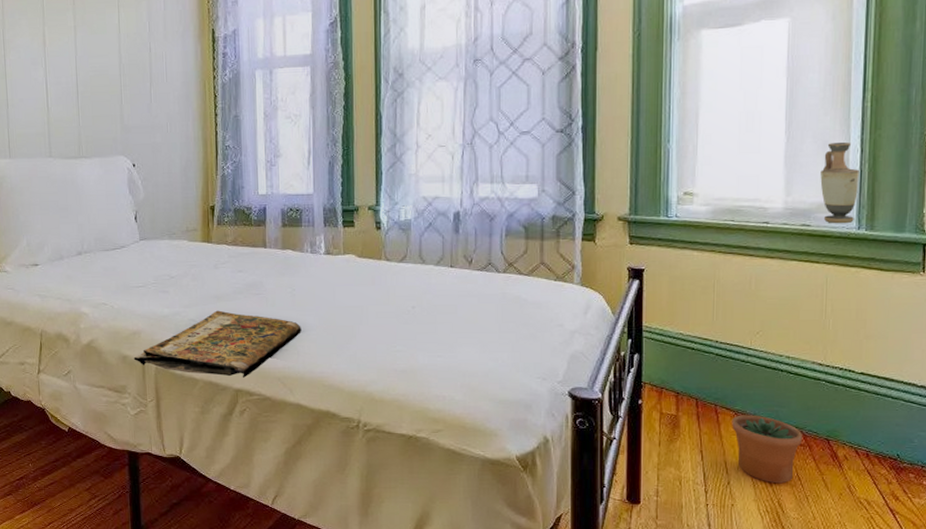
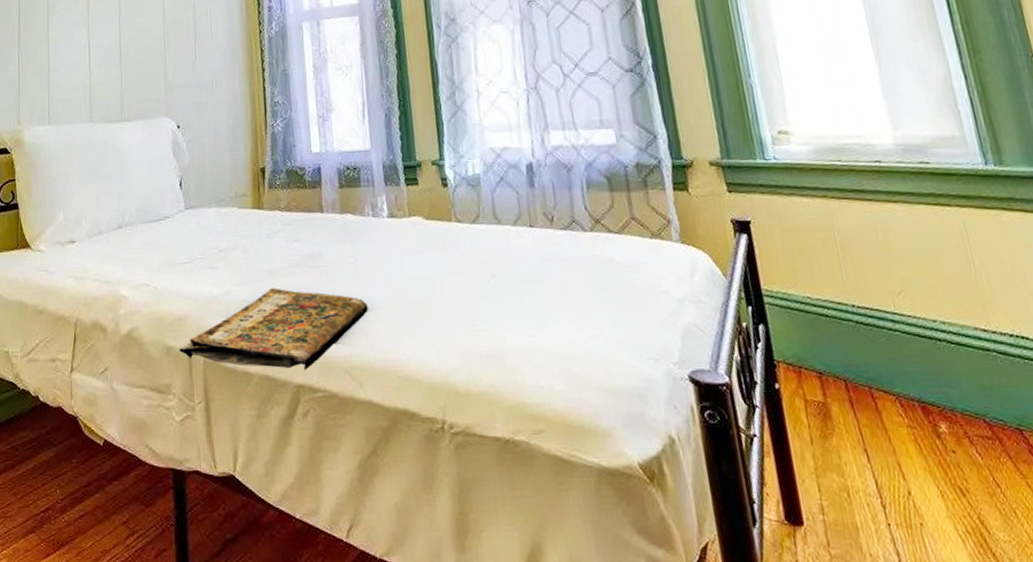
planter: present [732,415,802,484] -> none [893,399,990,493]
vase: present [820,142,859,224] -> none [924,68,978,160]

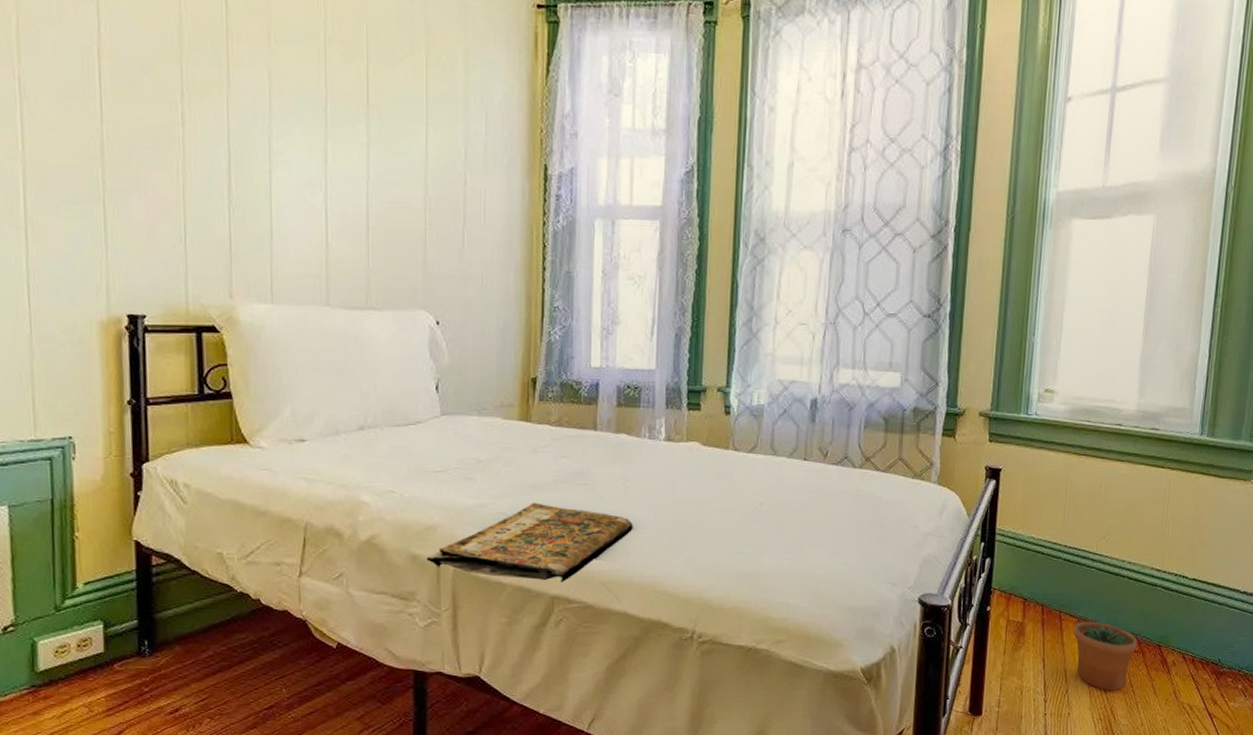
planter: none [893,399,990,493] -> present [1073,621,1137,691]

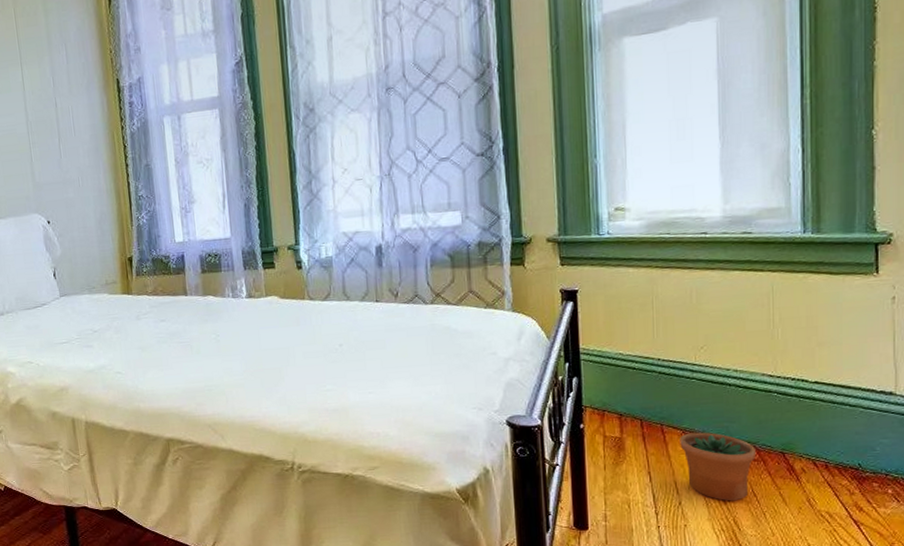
book: present [426,502,633,582] -> none [63,361,229,427]

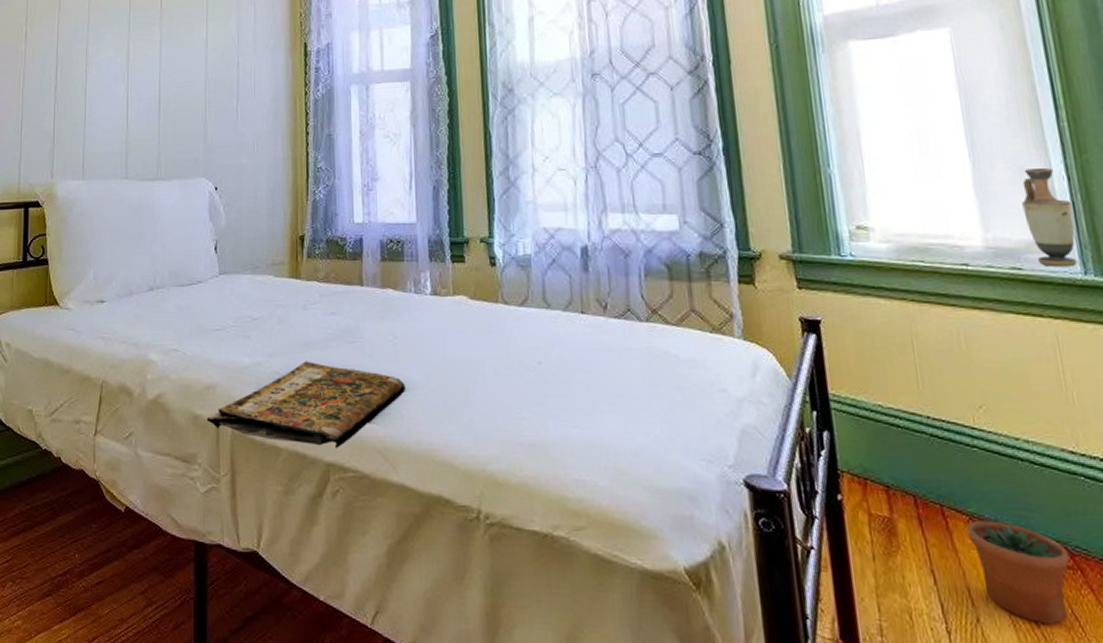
book: none [63,361,229,427] -> present [206,361,405,448]
vase: none [760,143,802,230] -> present [1022,167,1077,268]

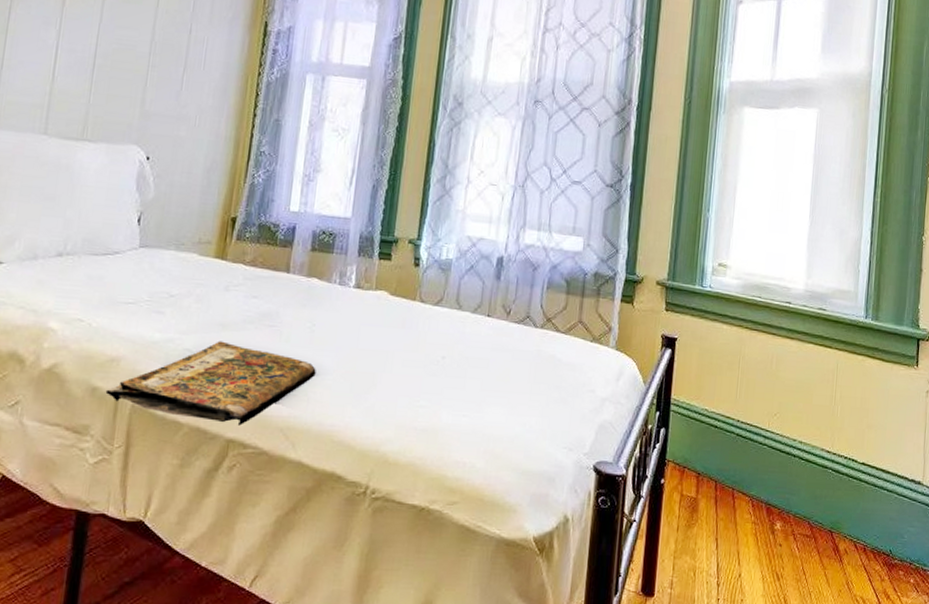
planter: present [966,520,1070,625] -> none [746,501,809,578]
vase: present [1022,167,1077,268] -> none [836,231,869,312]

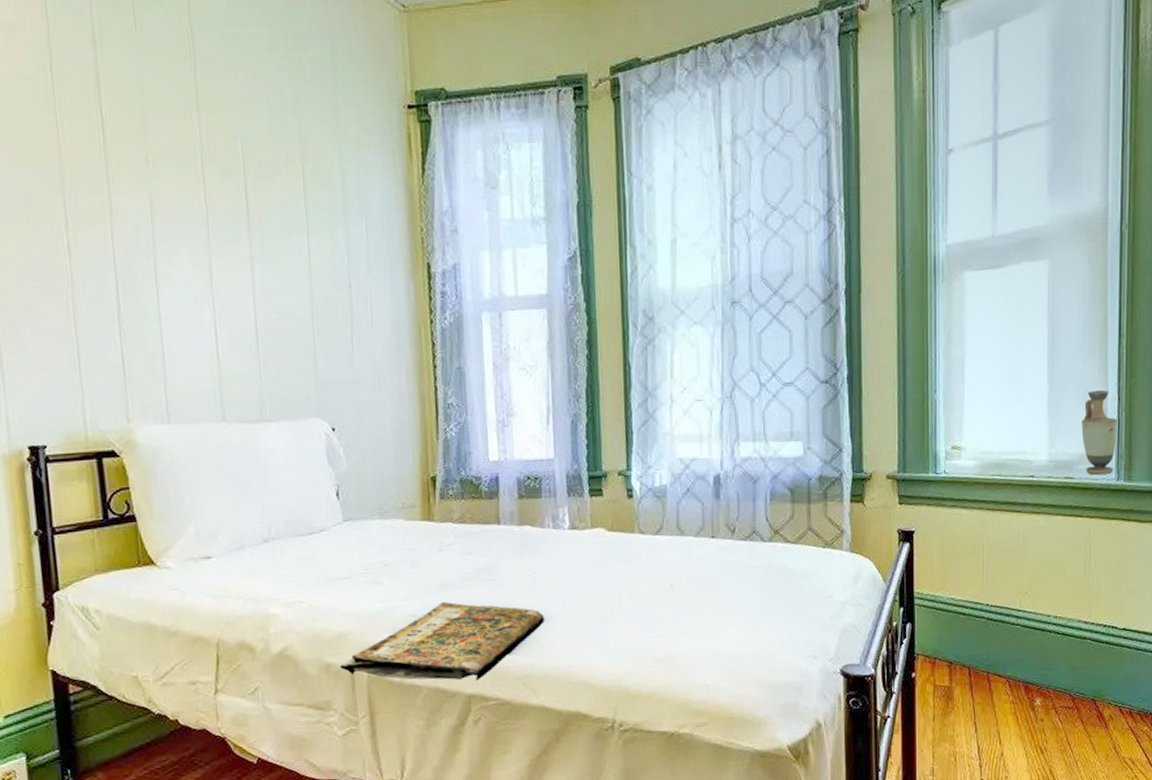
vase: none [836,231,869,312] -> present [1081,390,1117,476]

